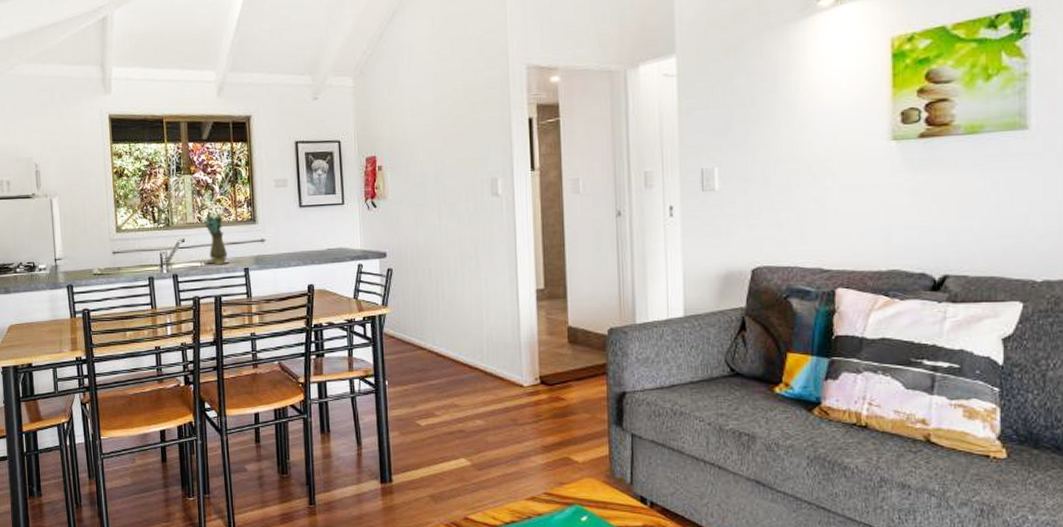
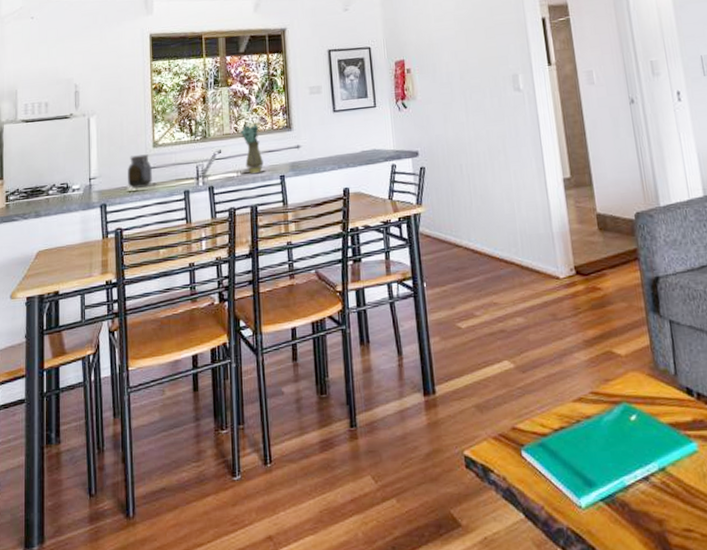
jar: none [92,239,117,272] -> present [128,154,152,189]

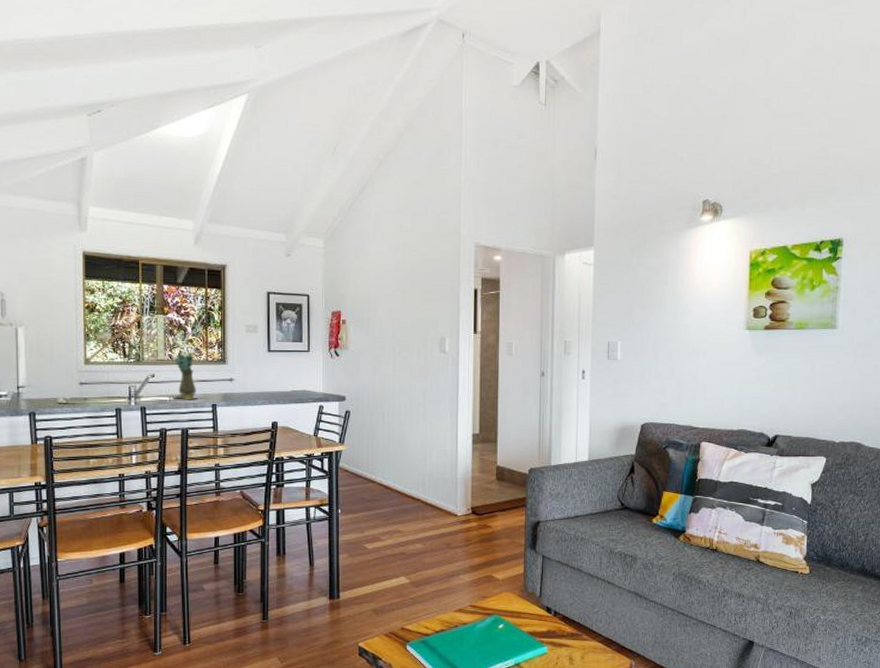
jar: present [128,154,152,189] -> none [58,370,83,402]

